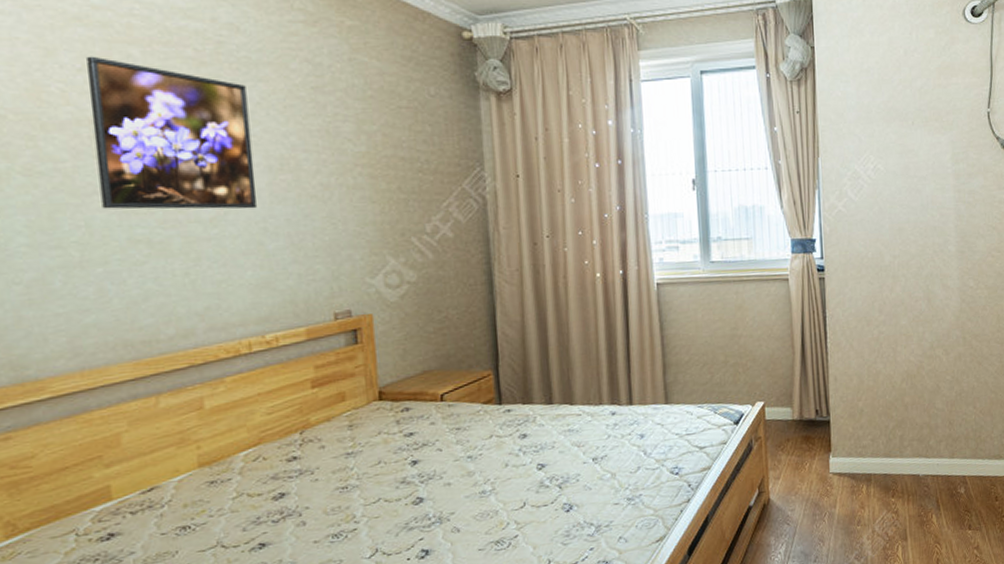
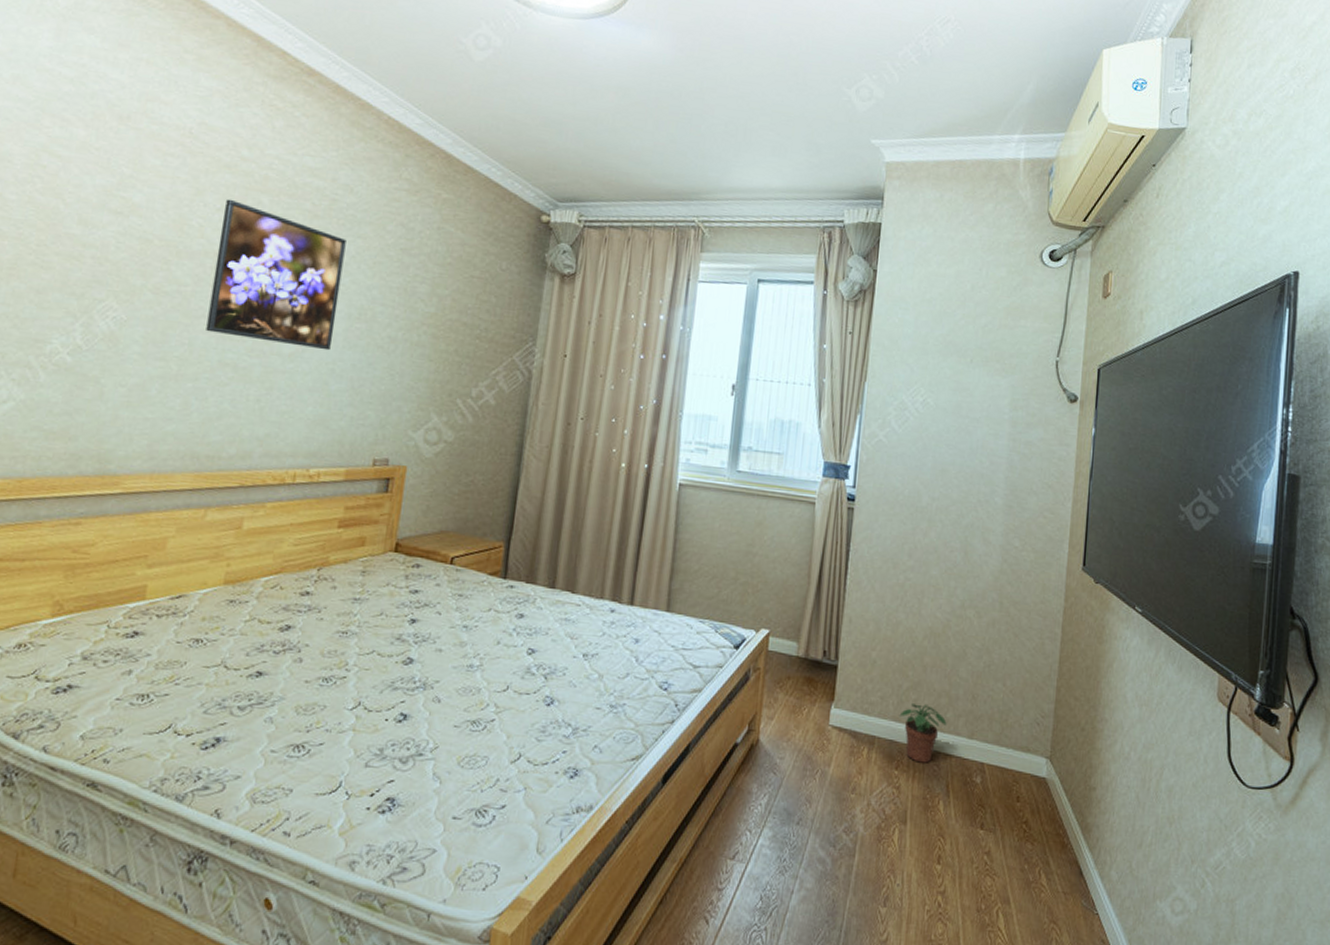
potted plant: none [889,438,931,488] -> present [899,704,947,763]

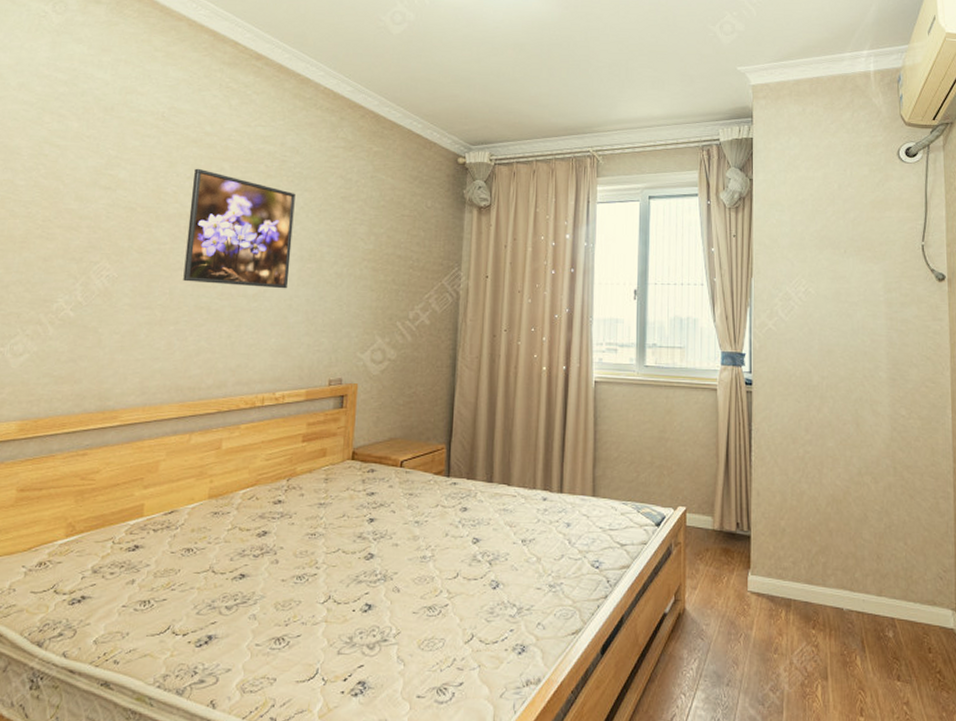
potted plant: present [899,704,947,763] -> none [811,566,856,621]

